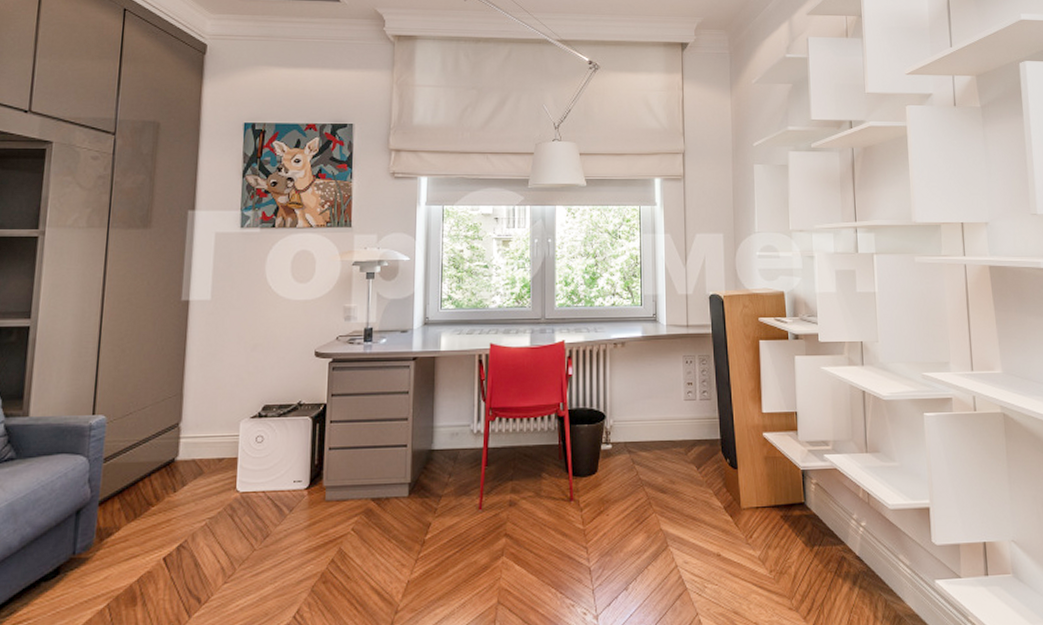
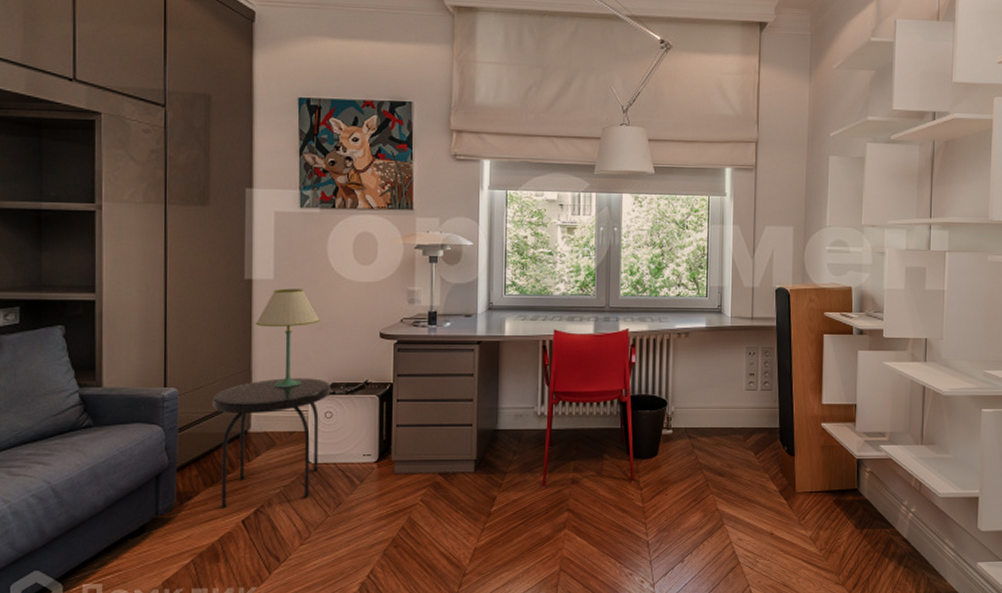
side table: none [140,401,263,545] -> present [212,378,331,509]
table lamp: none [190,309,256,412] -> present [256,288,320,388]

